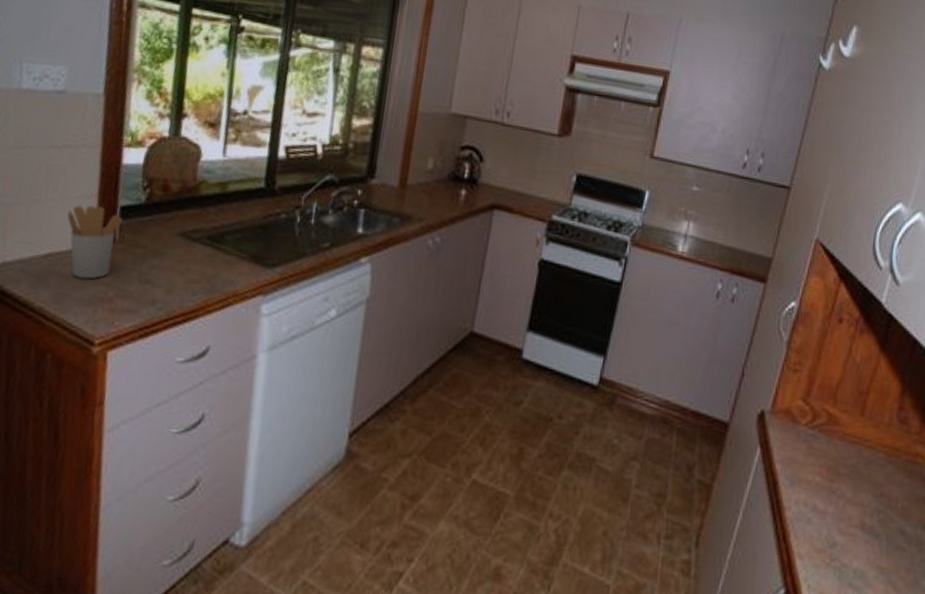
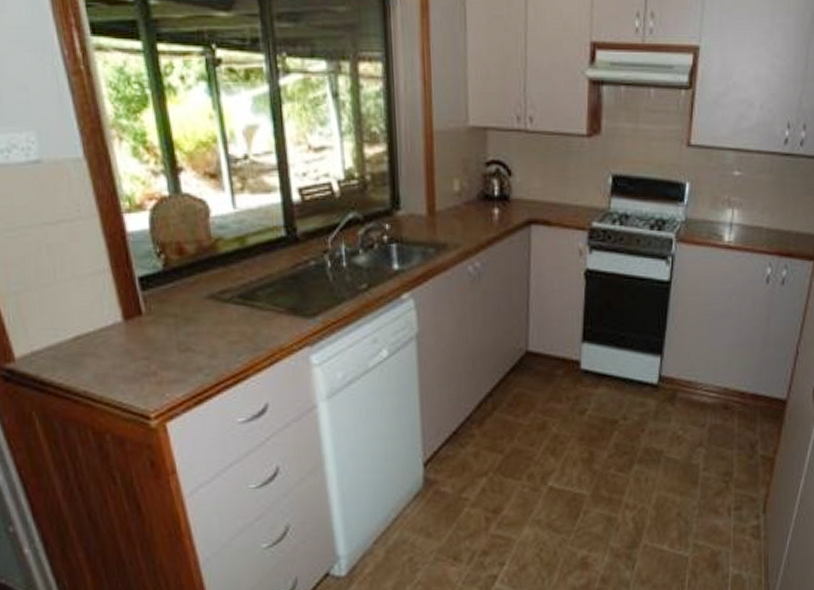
utensil holder: present [67,205,123,279] -> none [84,280,146,357]

